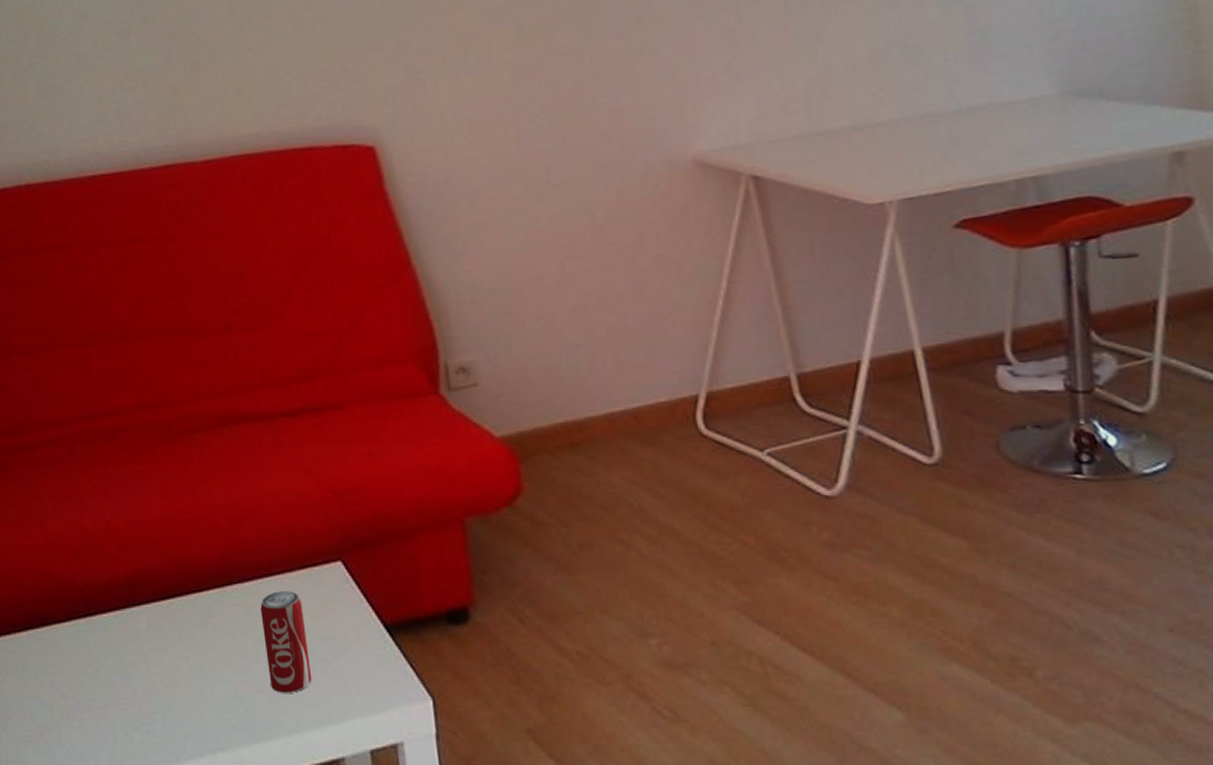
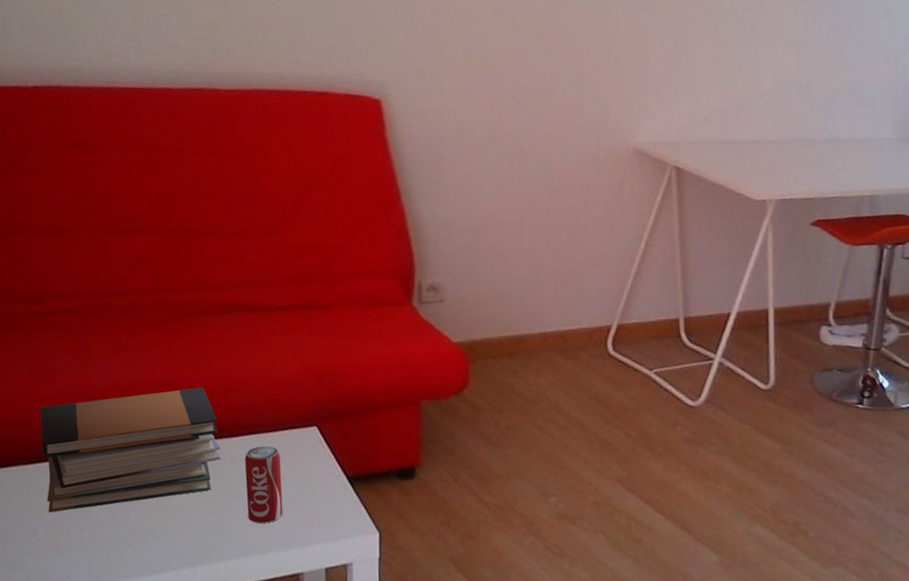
book stack: none [30,521,233,690] -> present [40,387,221,512]

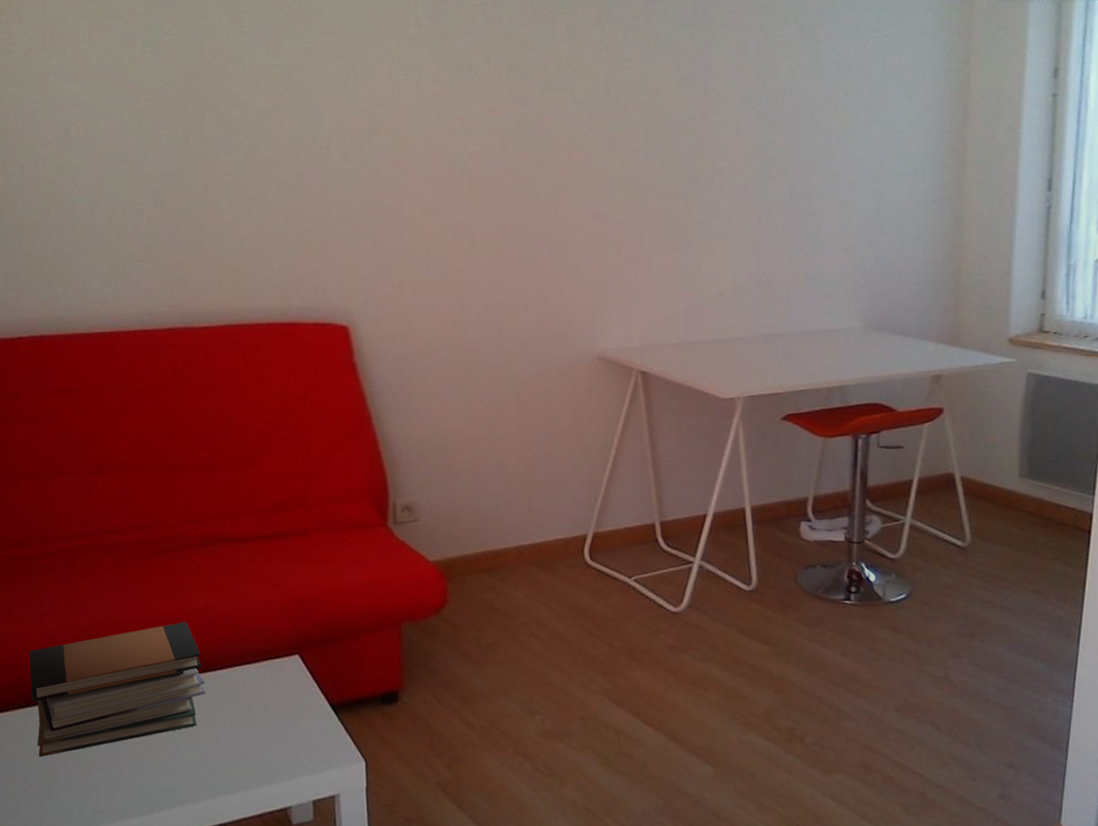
beverage can: present [245,446,283,524] -> none [229,678,269,757]

